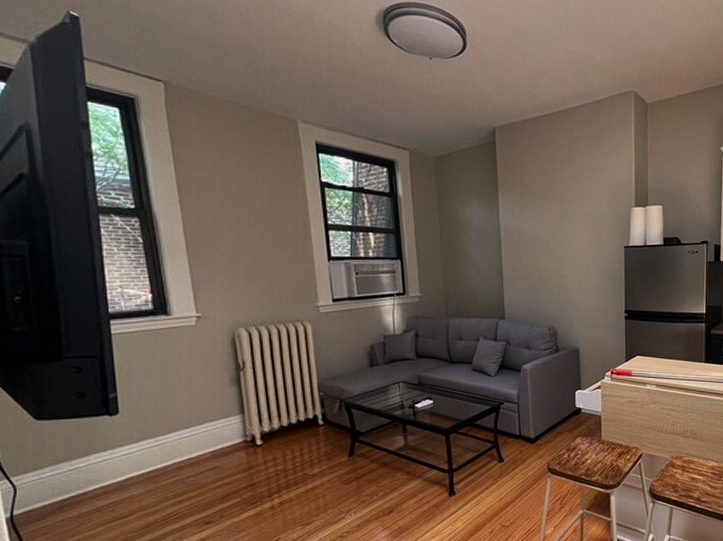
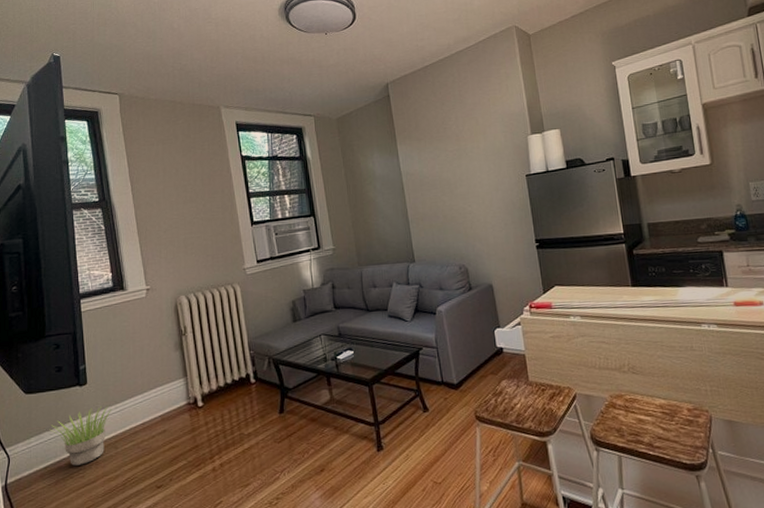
potted plant: none [69,438,151,499] -> present [49,405,112,466]

